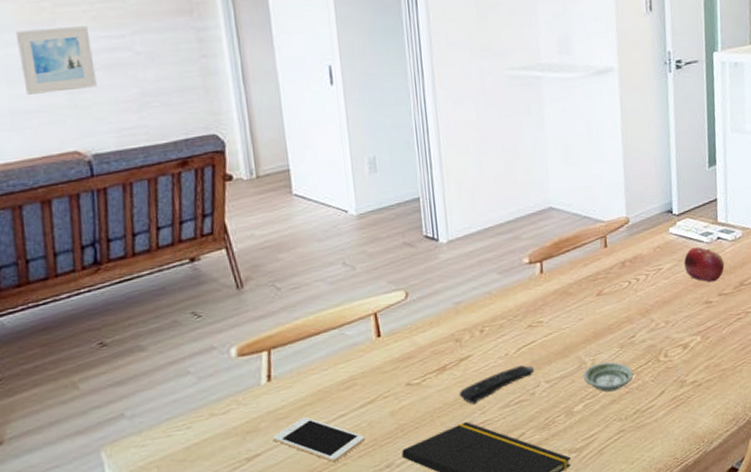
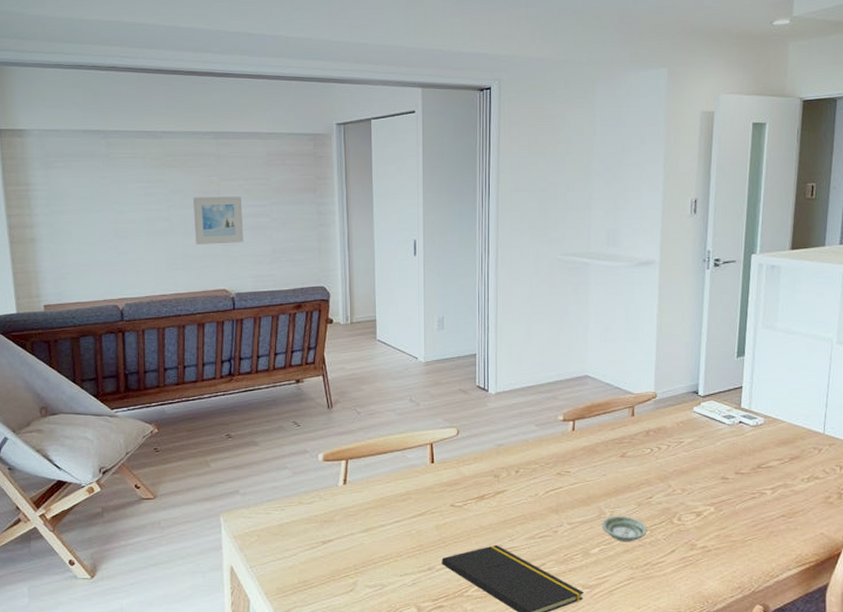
cell phone: present [272,416,366,463] -> none [343,517,414,558]
remote control: present [459,365,535,405] -> none [493,506,559,532]
fruit: present [684,246,725,282] -> none [705,427,744,461]

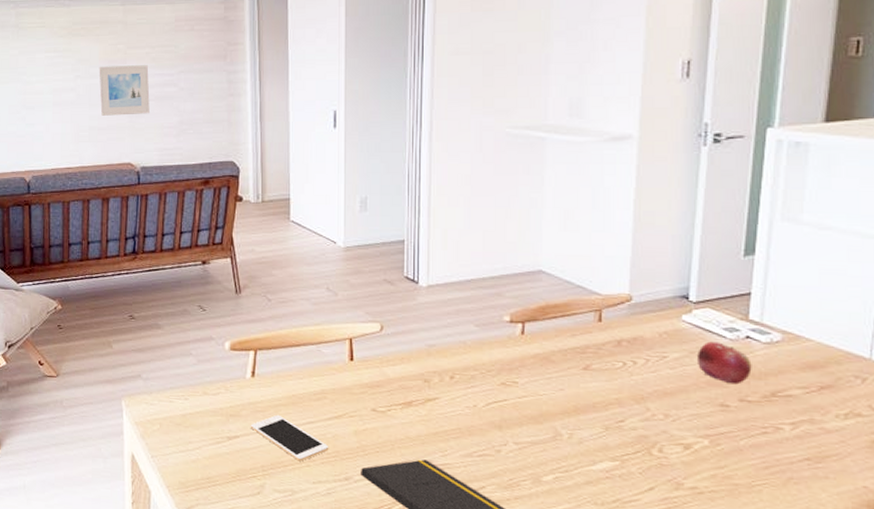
cell phone: none [343,517,414,558] -> present [250,414,329,462]
saucer: present [601,516,647,542] -> none [557,438,617,473]
fruit: none [705,427,744,461] -> present [698,341,752,385]

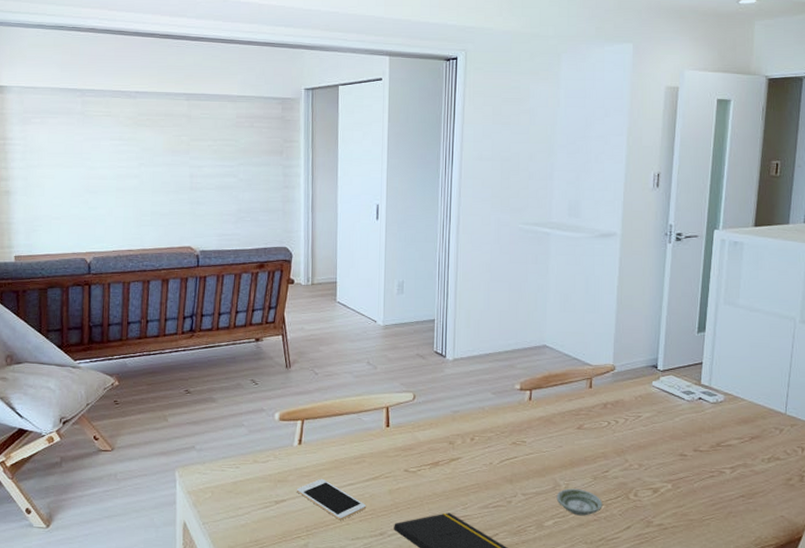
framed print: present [99,65,150,116] -> none [162,156,211,202]
saucer: none [557,438,617,473] -> present [556,488,603,516]
fruit: present [698,341,752,385] -> none [664,403,703,438]

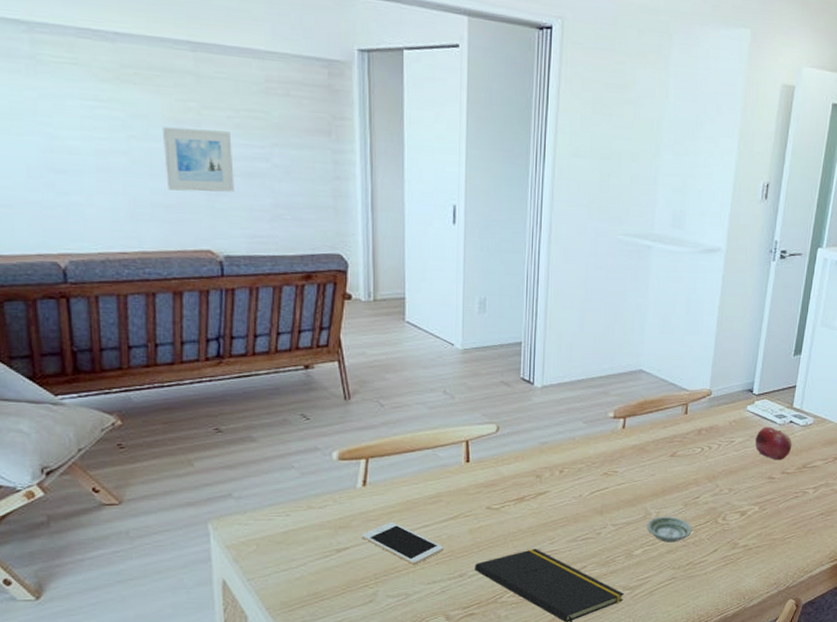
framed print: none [162,156,211,202] -> present [162,126,234,193]
fruit: none [664,403,703,438] -> present [755,427,792,460]

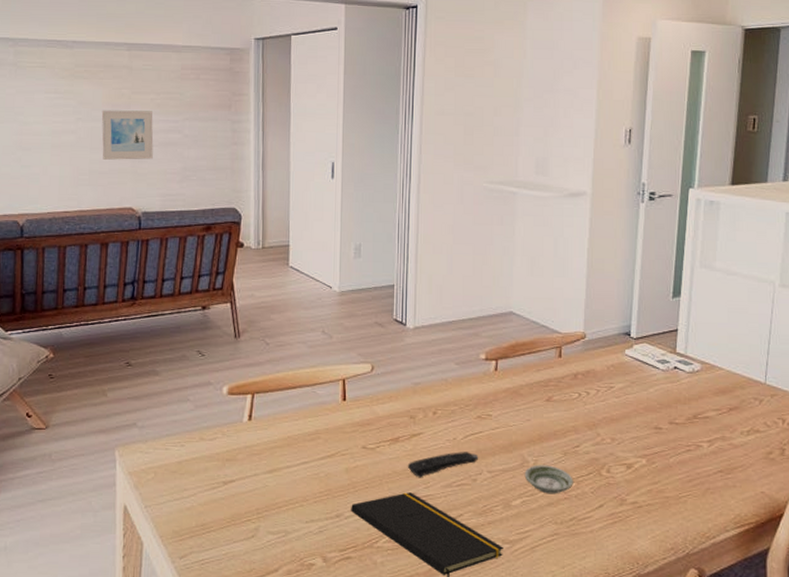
cell phone: present [361,521,444,565] -> none [246,456,322,502]
remote control: none [532,507,604,535] -> present [407,452,479,478]
fruit: present [755,427,792,460] -> none [637,372,679,409]

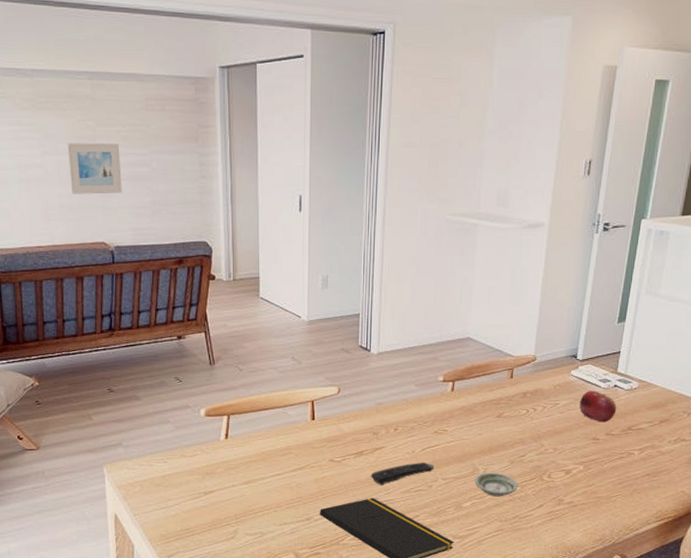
fruit: none [637,372,679,409] -> present [580,390,617,423]

